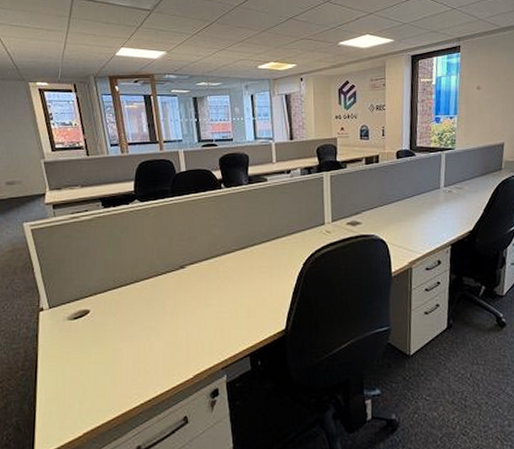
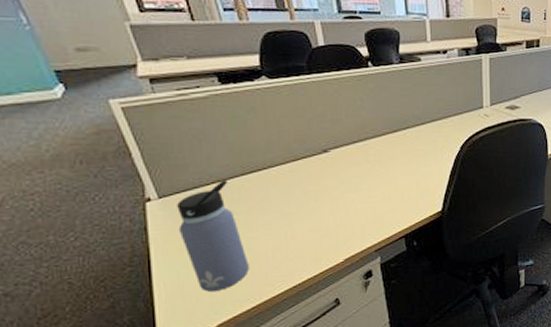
water bottle: none [61,292,113,400] -> present [177,179,249,292]

